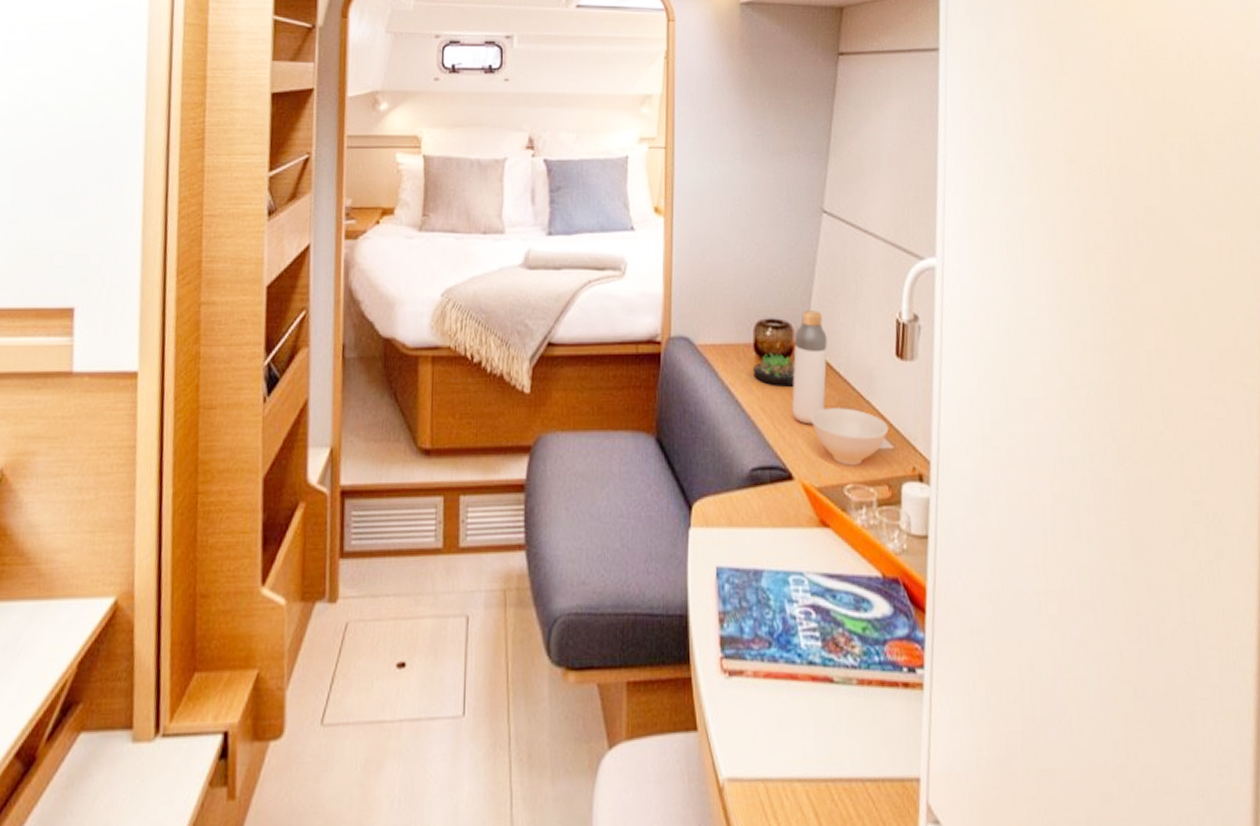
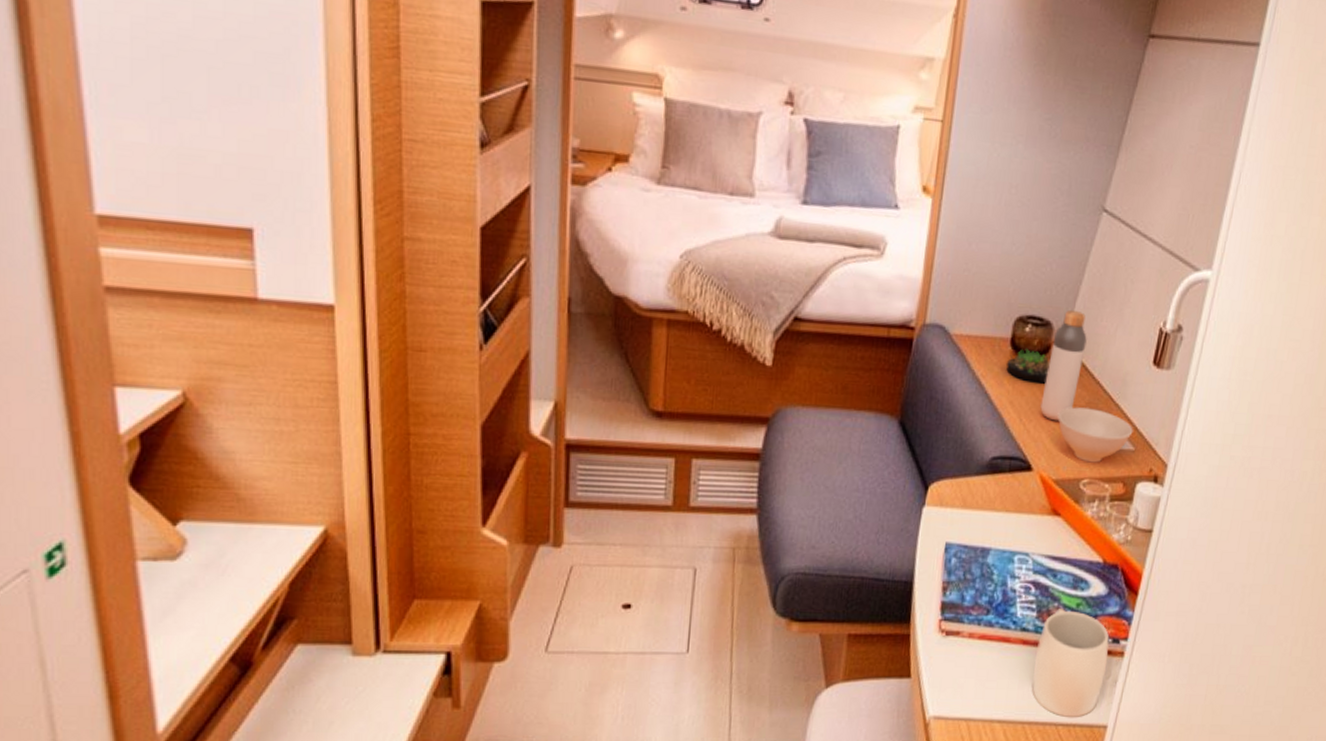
mug: none [827,635,907,771] -> present [1032,609,1110,718]

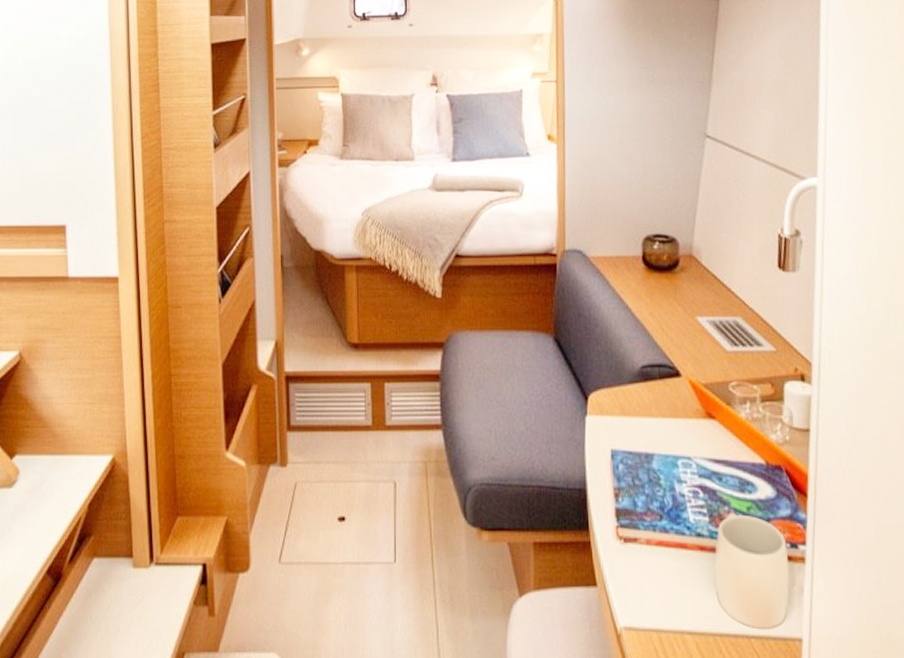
succulent plant: present [1006,348,1050,384] -> none [642,263,682,294]
bottle: present [1040,310,1087,421] -> none [678,226,712,328]
bowl: present [1057,407,1134,463] -> none [696,314,771,365]

